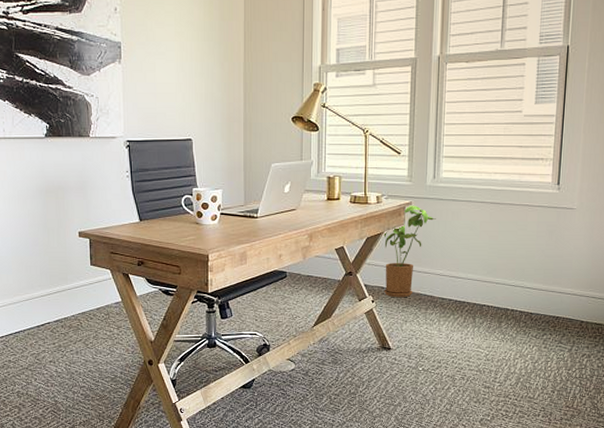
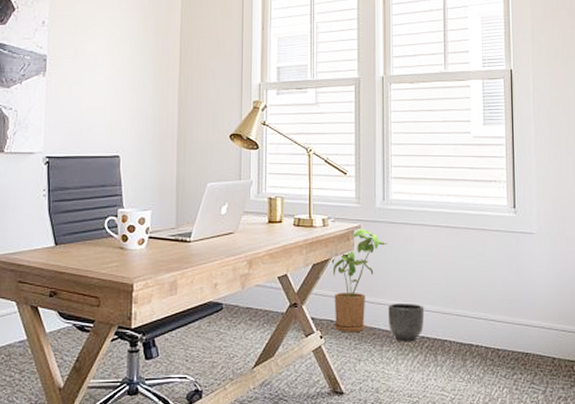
planter: none [433,273,467,306] -> present [388,304,425,342]

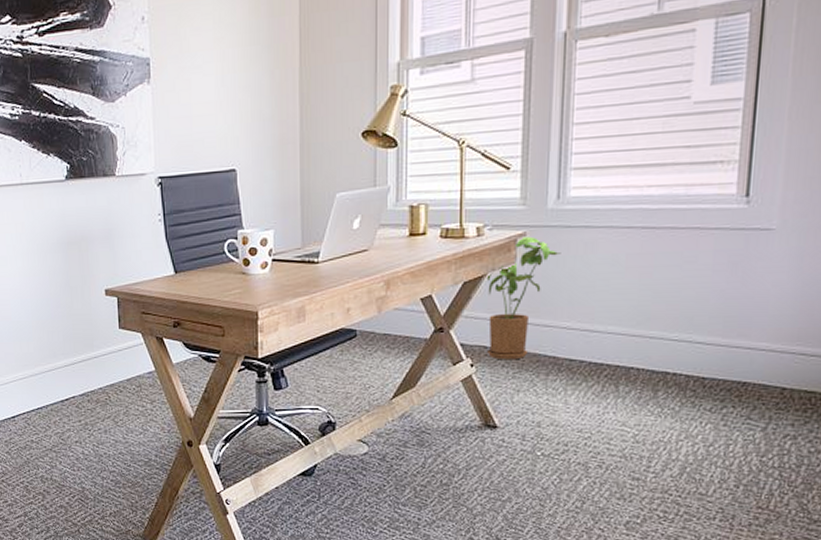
planter: present [388,304,425,342] -> none [557,325,606,370]

